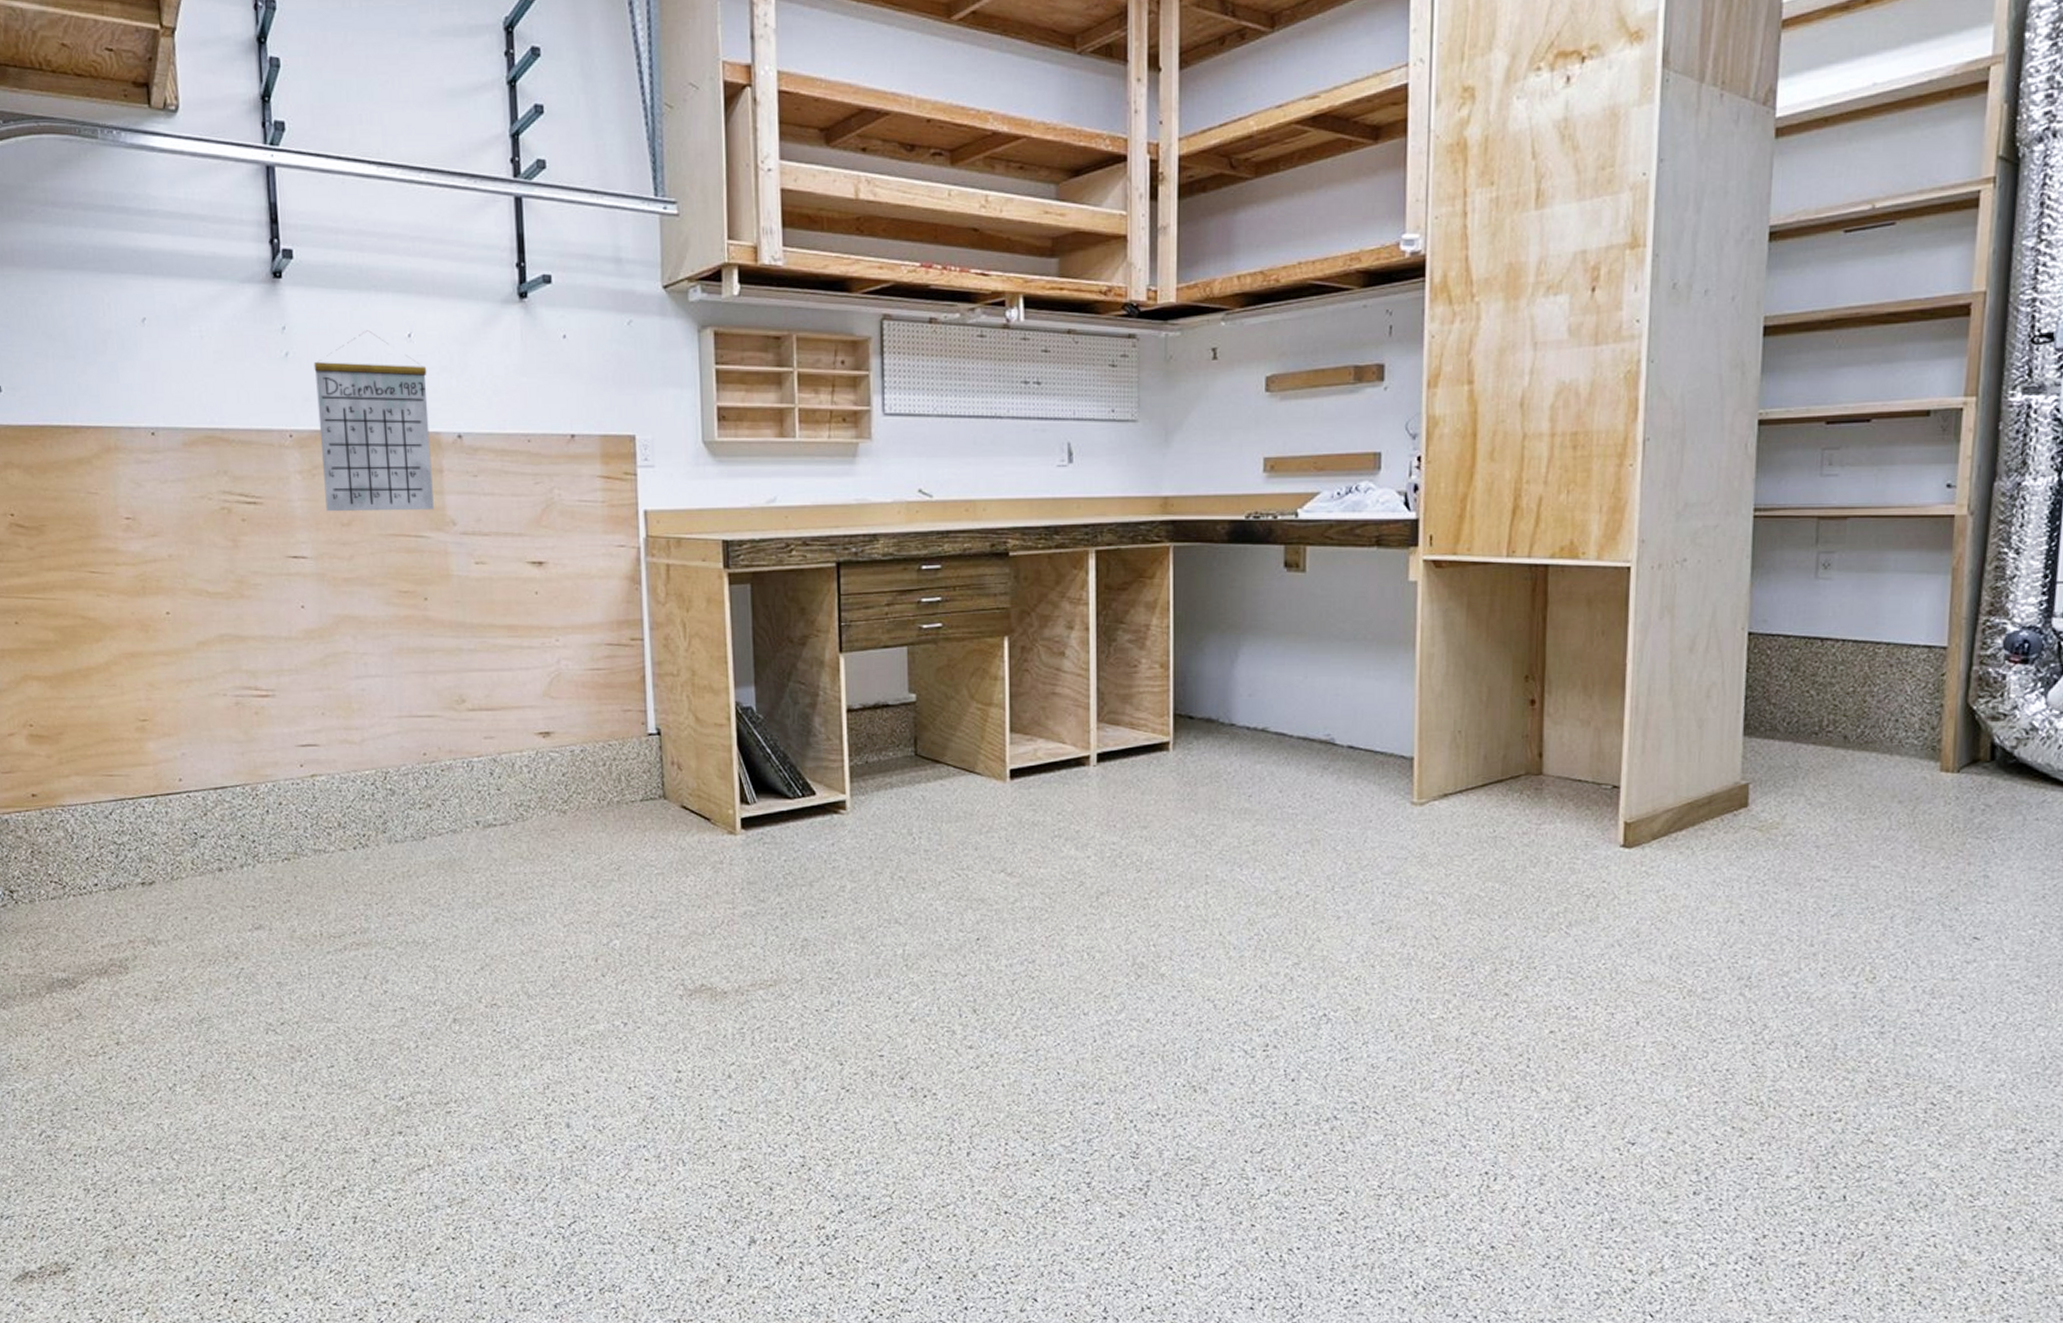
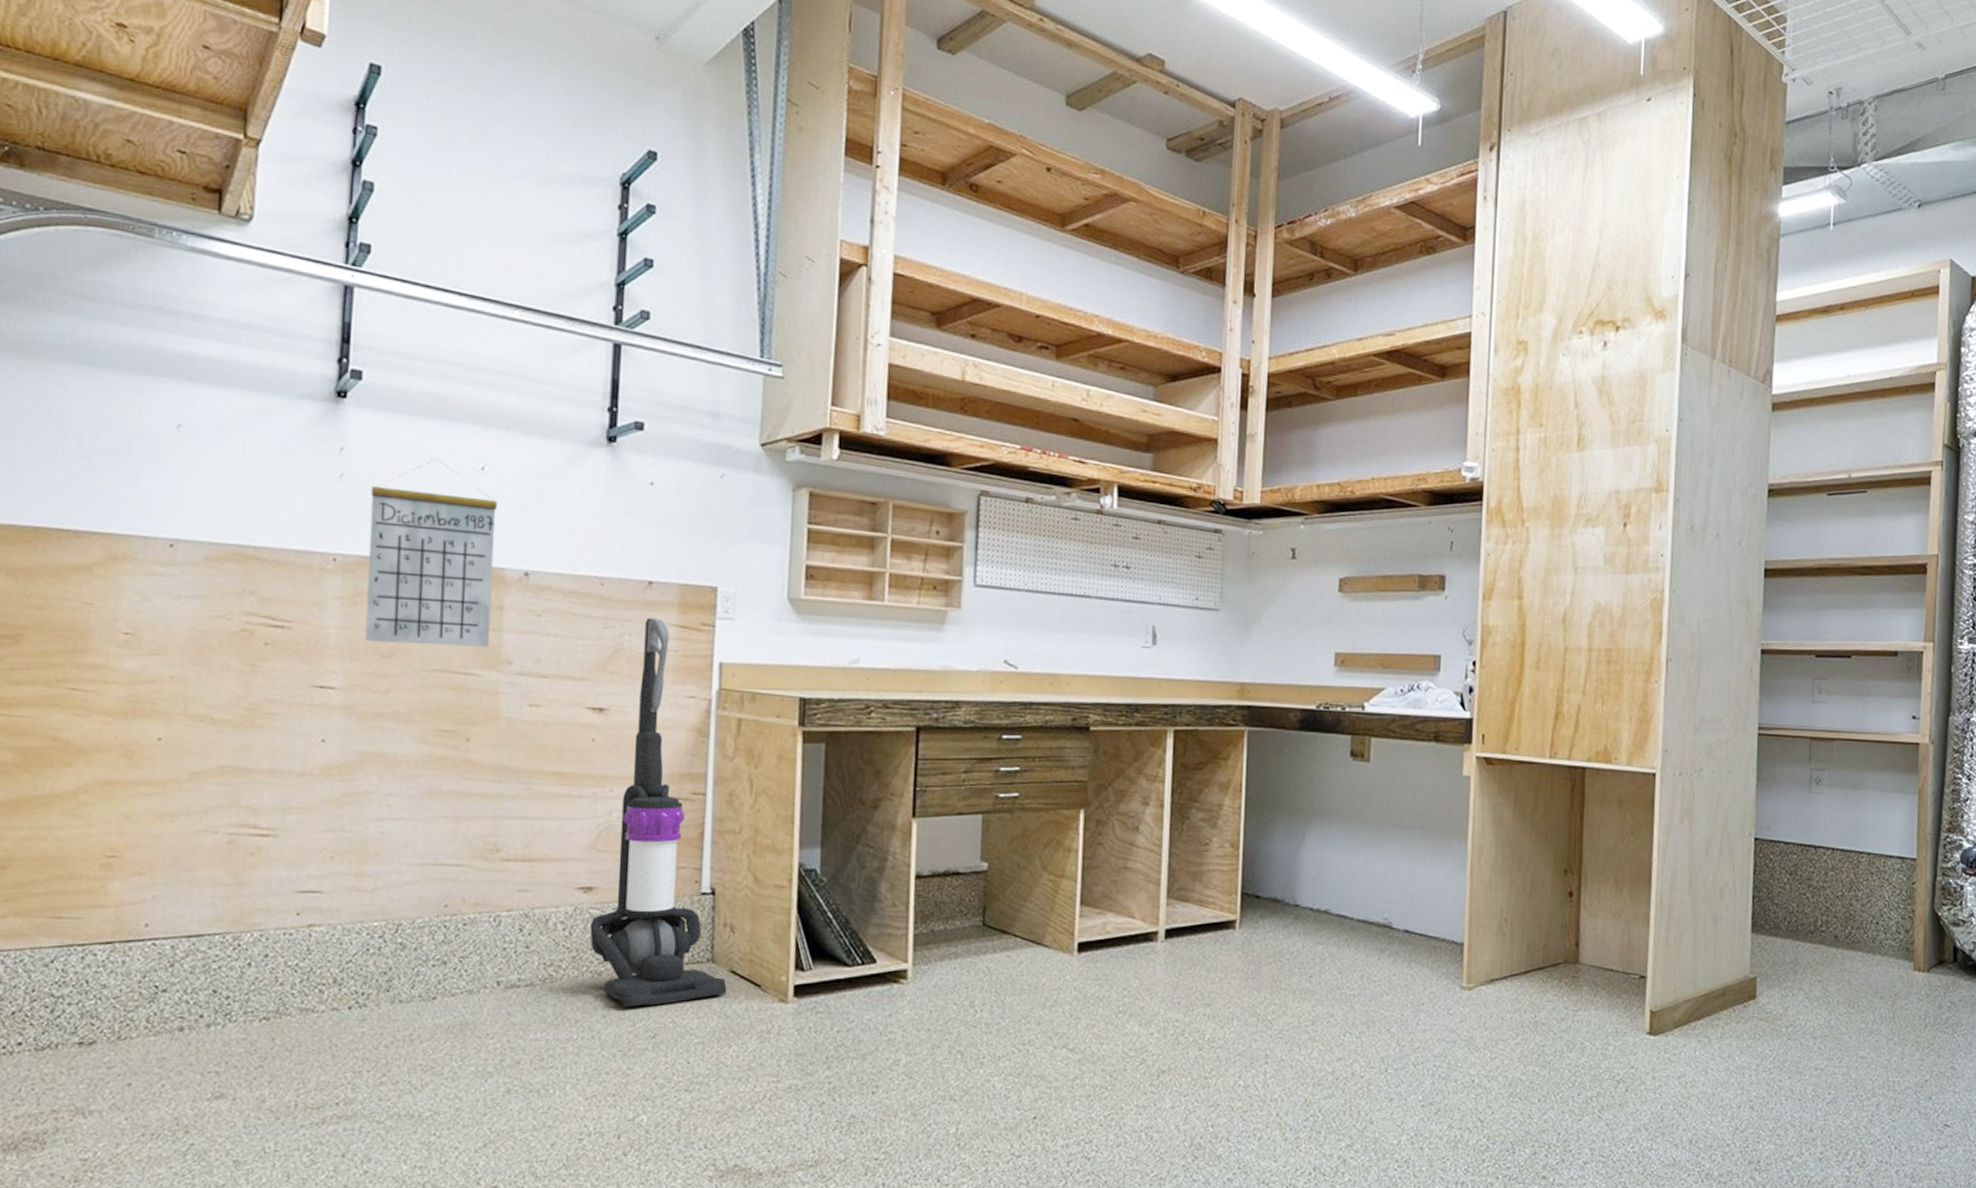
vacuum cleaner: none [551,471,680,843] -> present [590,618,727,1008]

